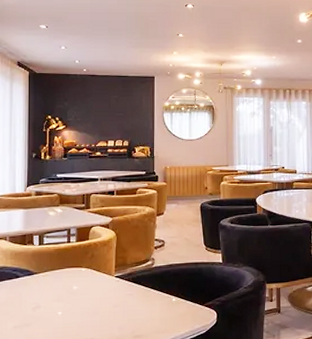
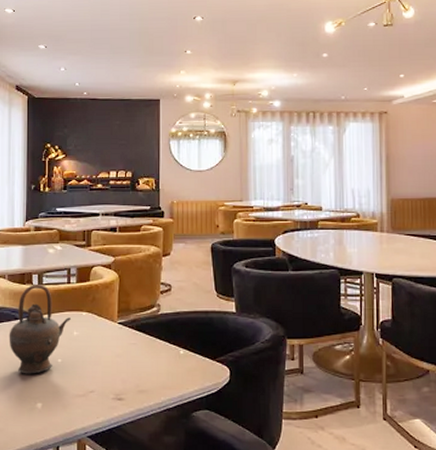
teapot: none [10,244,72,328] -> present [9,283,72,374]

